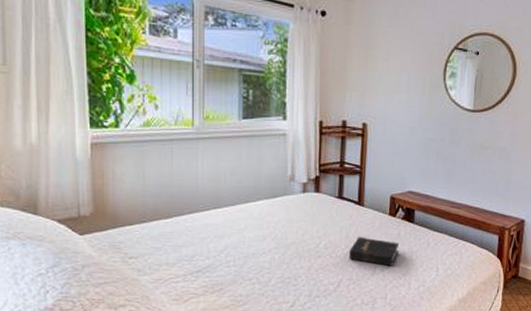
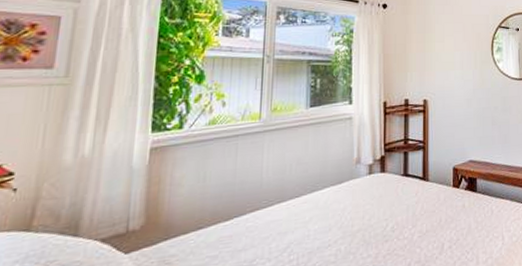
hardback book: present [349,237,400,266] -> none [417,213,465,241]

